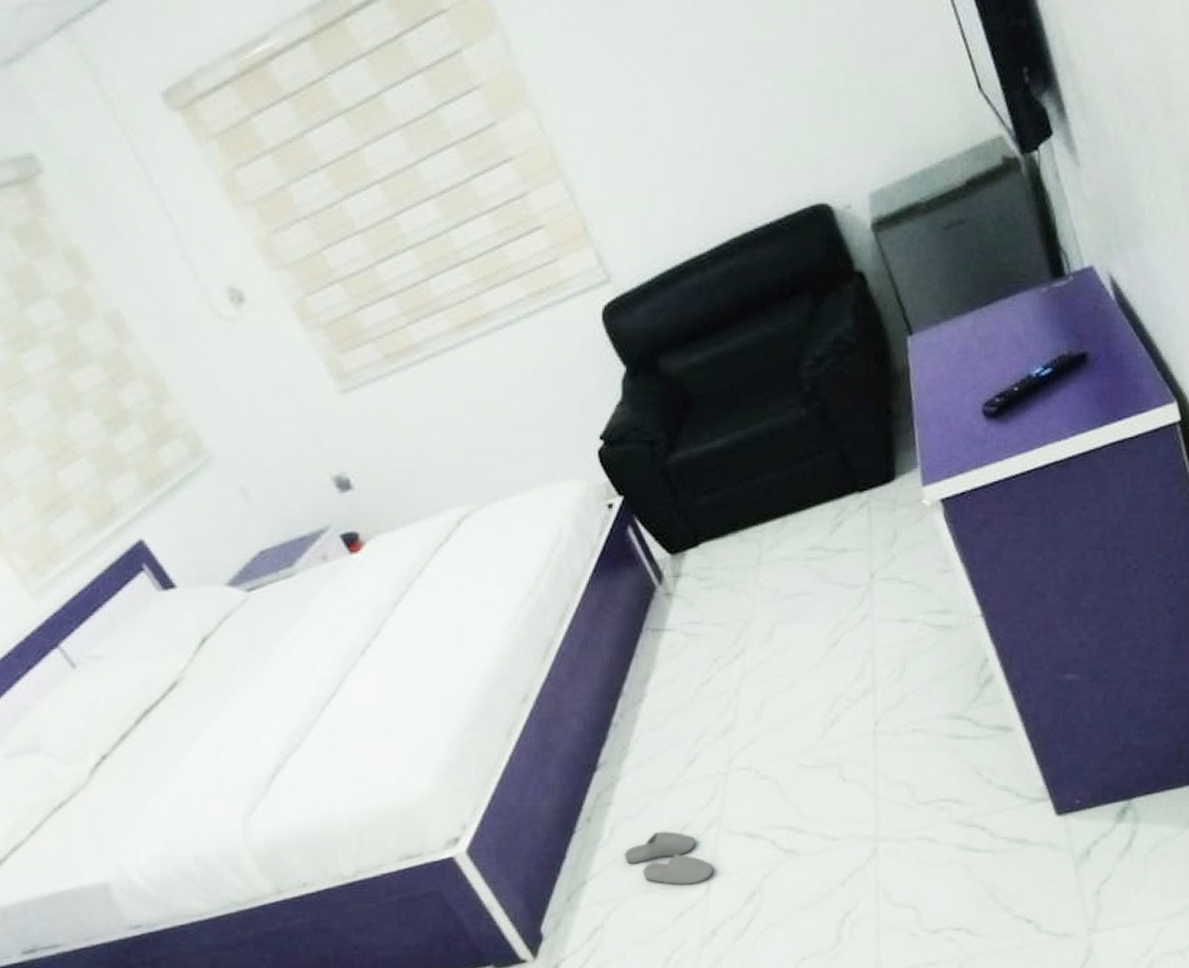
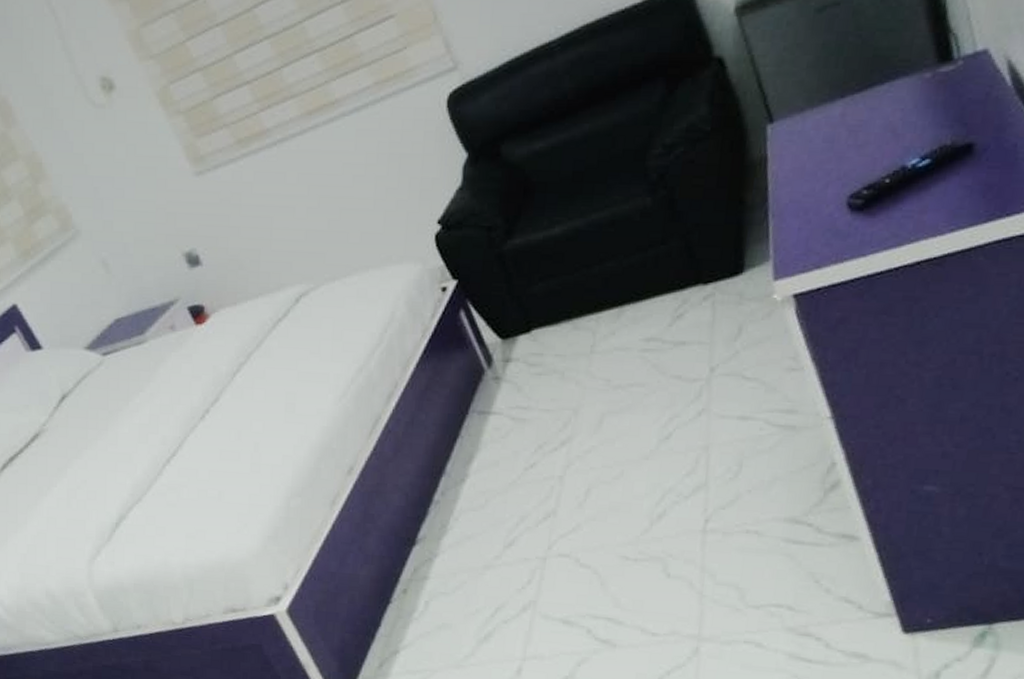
slippers: present [624,831,714,884] -> none [437,609,527,664]

